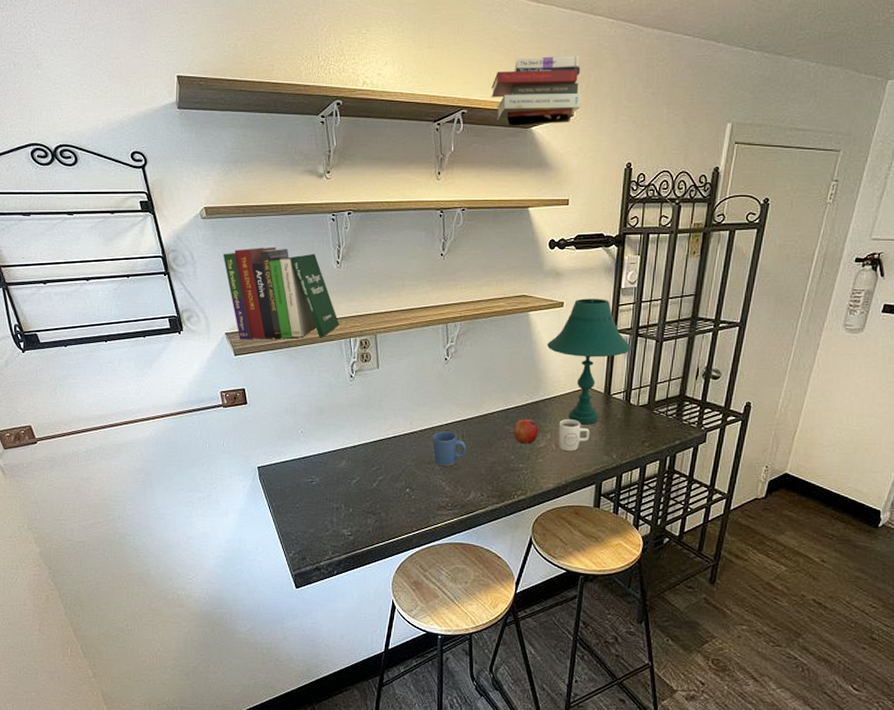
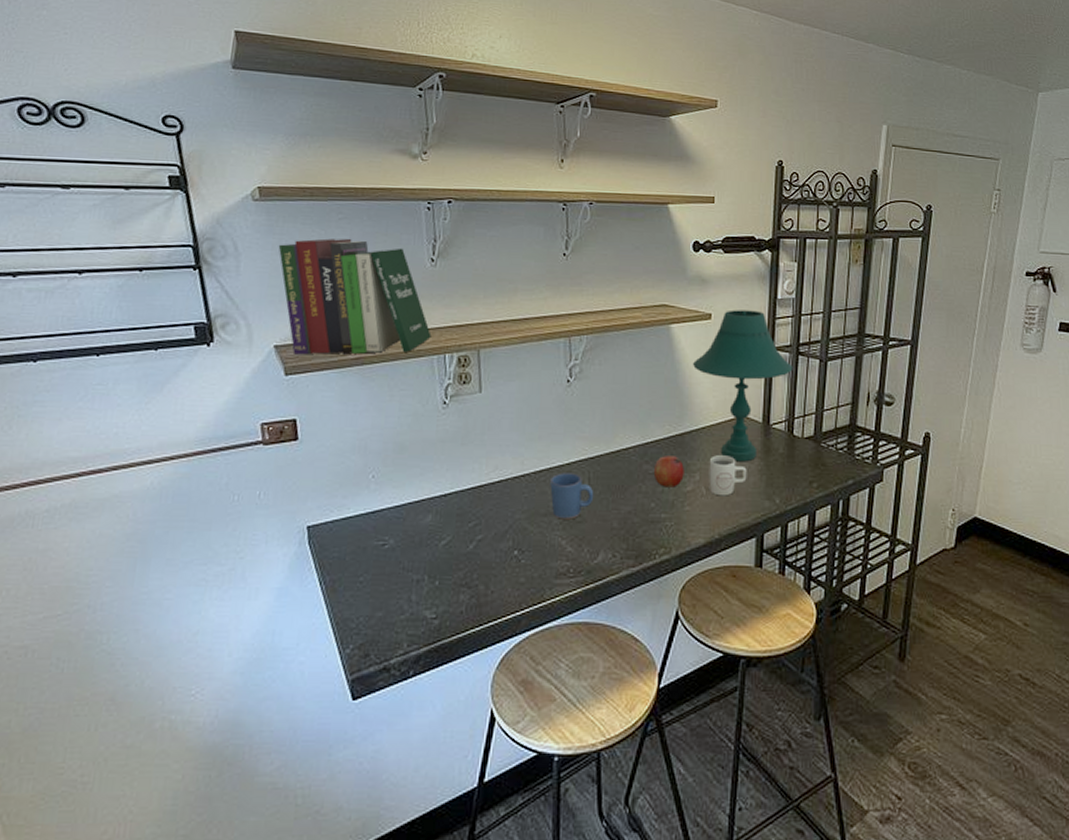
books: present [491,56,581,126] -> none [623,42,725,115]

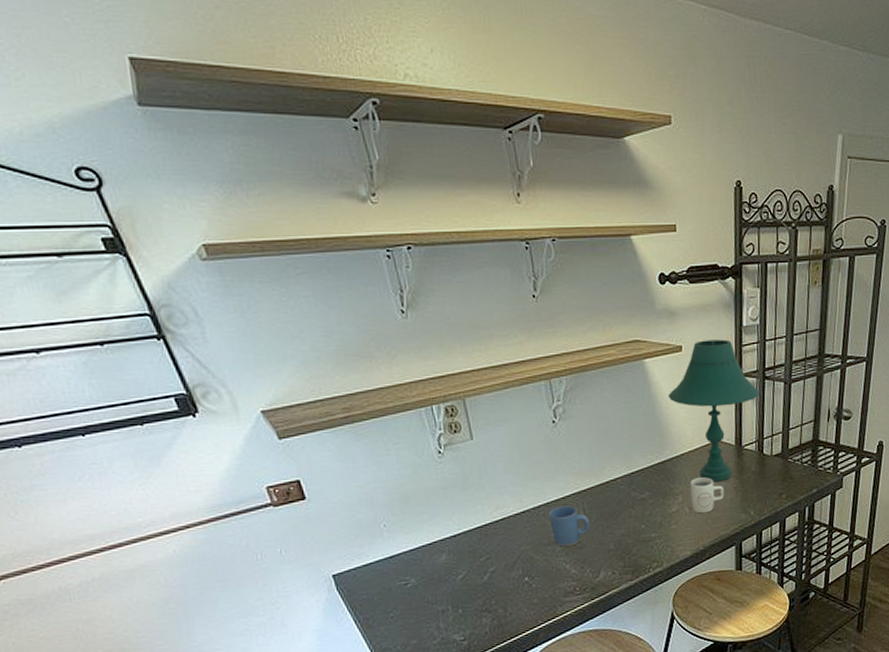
books: present [278,238,432,355] -> none [240,294,416,418]
fruit: present [653,456,684,488] -> none [640,482,669,511]

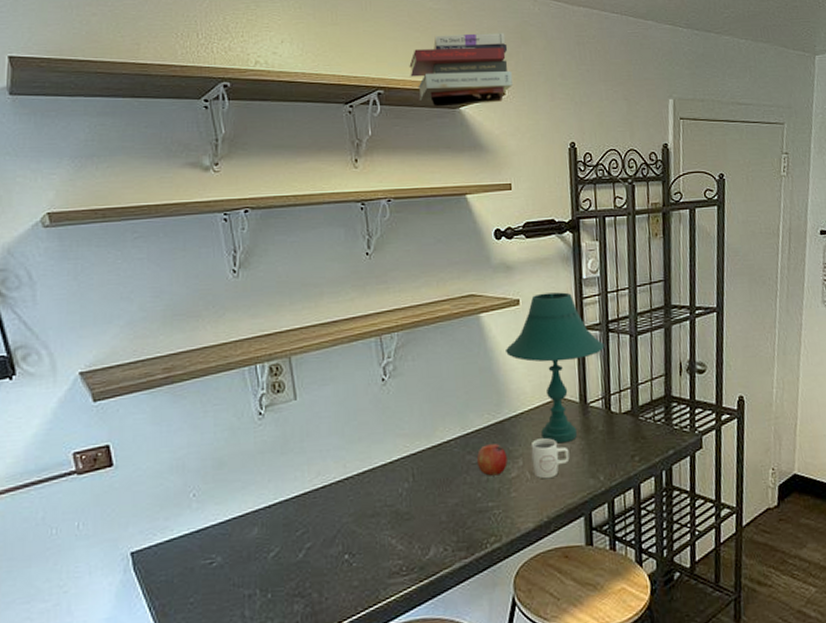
mug: present [549,505,590,547] -> none [374,471,420,519]
books: none [570,48,679,136] -> present [409,33,513,107]
fruit: none [640,482,669,511] -> present [476,444,508,476]

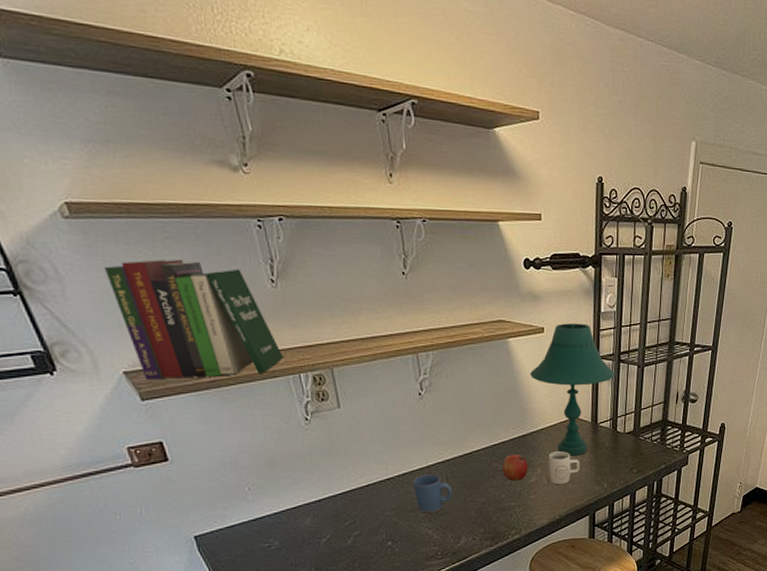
books: none [74,256,240,380] -> present [103,259,284,380]
mug: none [374,471,420,519] -> present [413,474,453,514]
books: present [409,33,513,107] -> none [444,43,546,127]

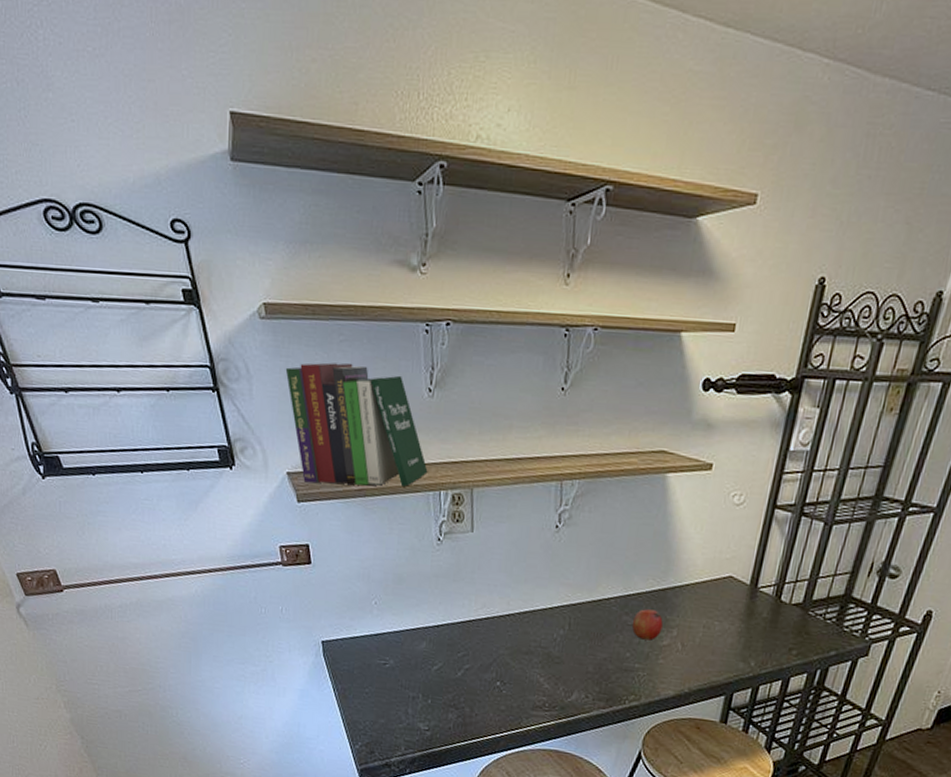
mug: present [413,474,453,514] -> none [532,616,573,660]
table lamp: present [530,323,616,456] -> none [685,460,793,623]
mug: present [548,451,580,485] -> none [684,613,726,654]

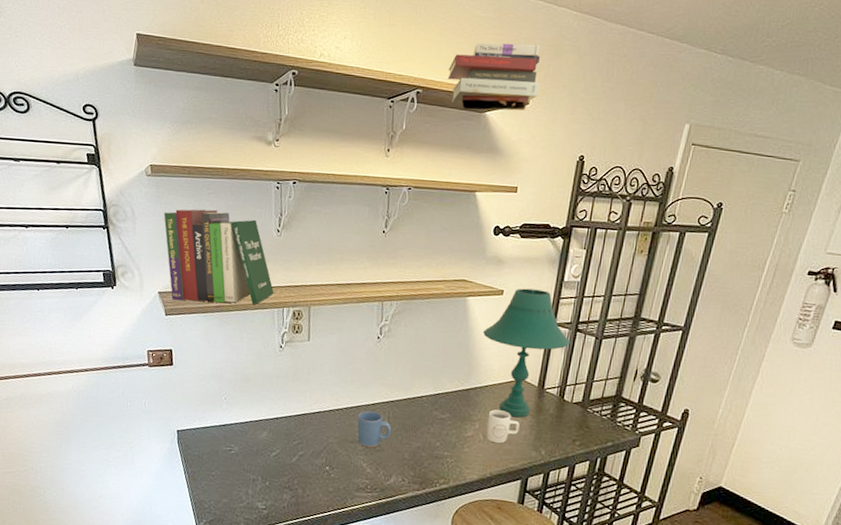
mug: none [532,616,573,660] -> present [357,410,392,448]
fruit: present [631,609,663,640] -> none [441,405,467,432]
books: none [647,111,776,215] -> present [447,42,541,111]
mug: none [684,613,726,654] -> present [485,409,520,444]
table lamp: none [685,460,793,623] -> present [483,288,571,418]

